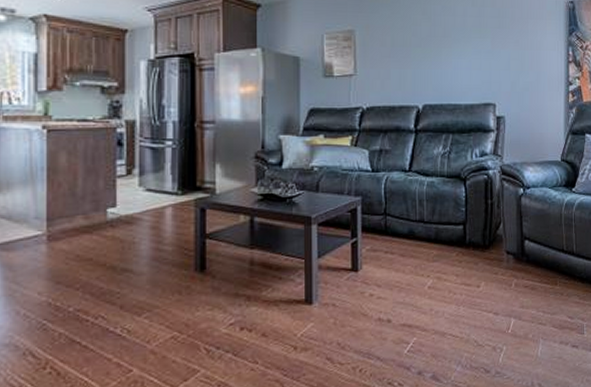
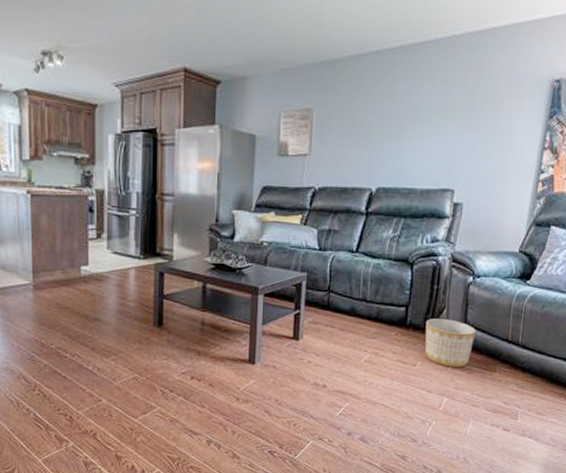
planter: none [485,234,533,285] -> present [425,319,476,367]

